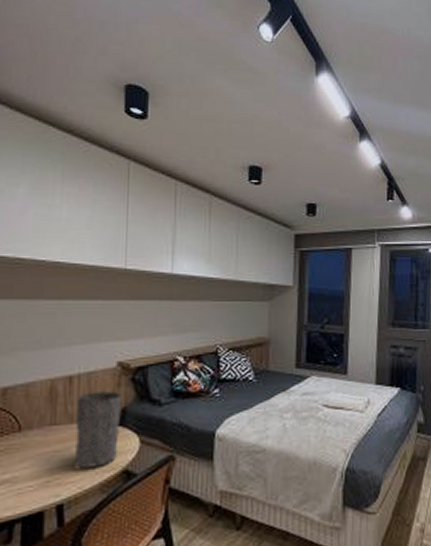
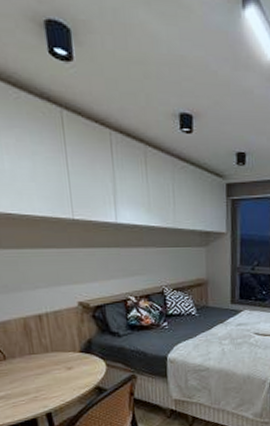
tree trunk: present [75,391,122,468] -> none [49,326,89,386]

